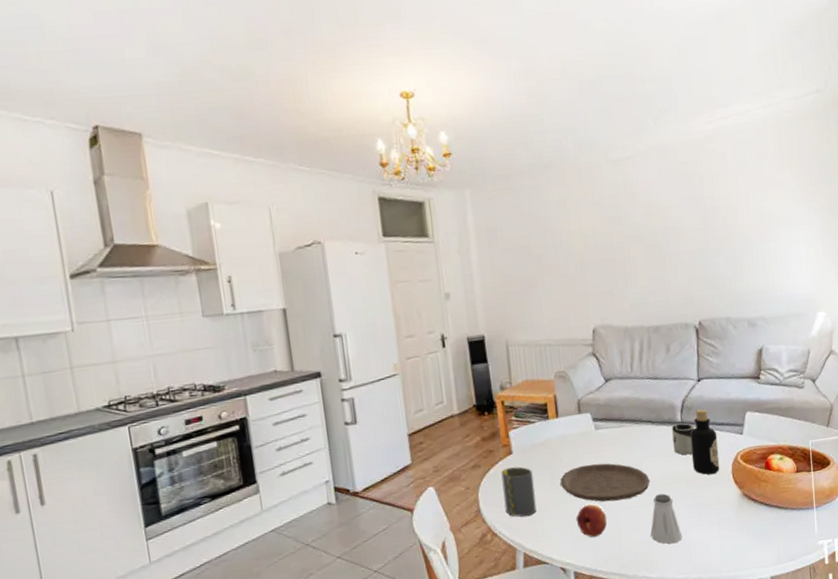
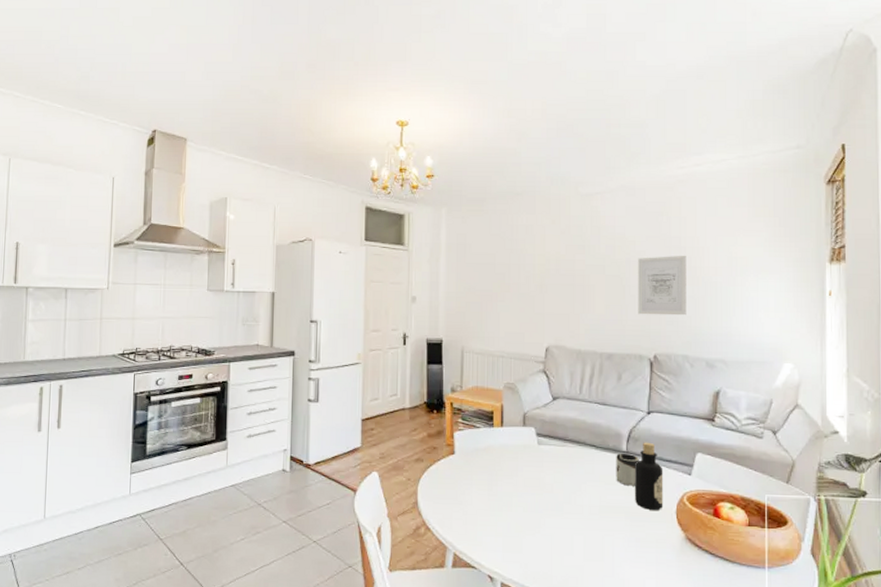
mug: present [501,466,537,517] -> none [441,467,472,517]
plate: present [560,463,650,502] -> none [498,477,588,519]
fruit: present [576,504,607,538] -> none [509,517,540,552]
saltshaker: present [650,493,683,544] -> none [583,520,617,574]
wall art: none [675,215,726,283] -> present [638,255,687,316]

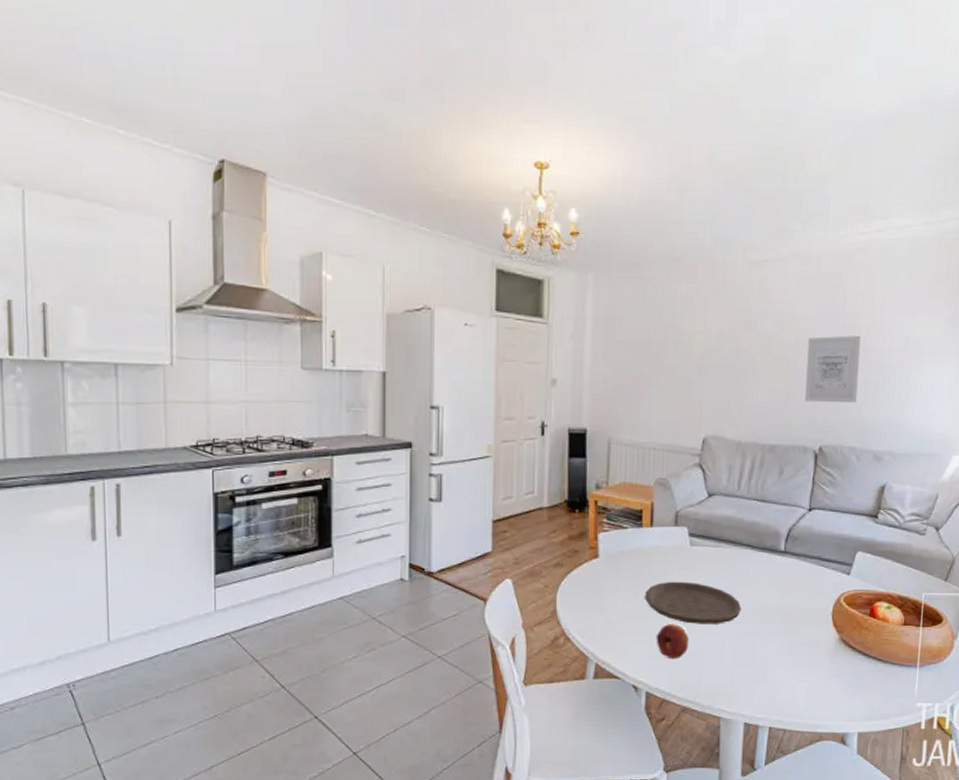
plate: none [498,477,588,519] -> present [645,581,741,624]
fruit: none [509,517,540,552] -> present [656,624,690,660]
cup: present [616,454,639,486] -> none [772,554,797,588]
bottle: present [634,442,664,510] -> none [790,541,822,612]

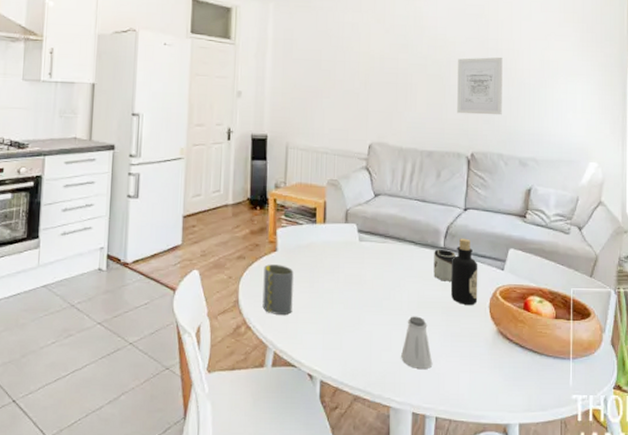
mug: none [583,572,617,625] -> present [262,264,294,315]
plate: present [645,581,741,624] -> none [319,274,406,316]
fruit: present [656,624,690,660] -> none [329,314,360,349]
saltshaker: none [734,624,768,678] -> present [401,316,433,369]
cup: none [772,554,797,588] -> present [433,250,456,282]
bottle: none [790,541,822,612] -> present [450,238,478,305]

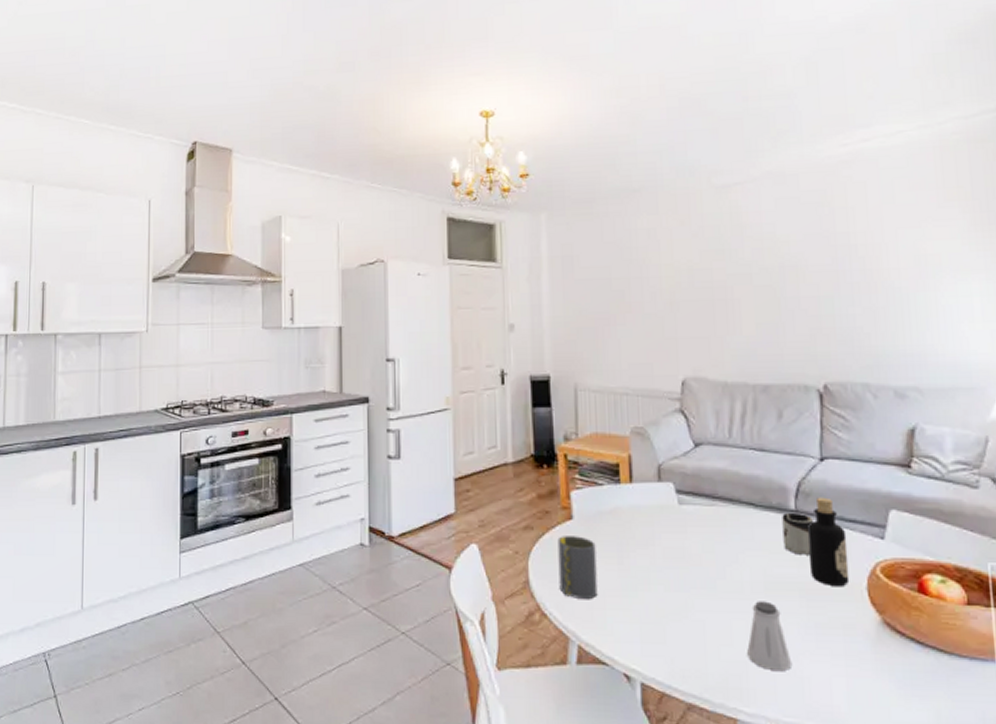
wall art: present [457,57,503,116] -> none [795,255,864,334]

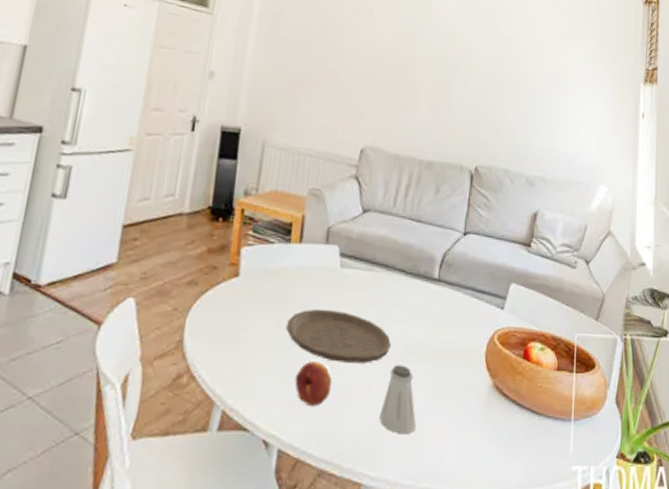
mug: present [557,536,598,599] -> none [213,293,257,361]
plate: none [630,546,749,600] -> present [286,308,391,364]
fruit: none [647,599,689,643] -> present [295,361,333,407]
cup: present [782,513,813,555] -> none [424,282,451,322]
bottle: present [807,497,850,586] -> none [443,268,476,351]

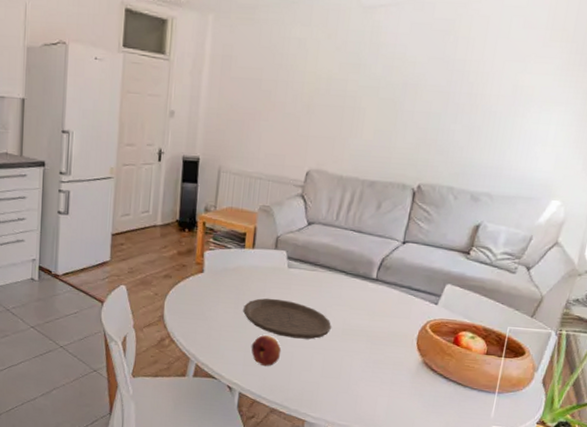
saltshaker: present [379,365,417,433] -> none [320,342,352,390]

